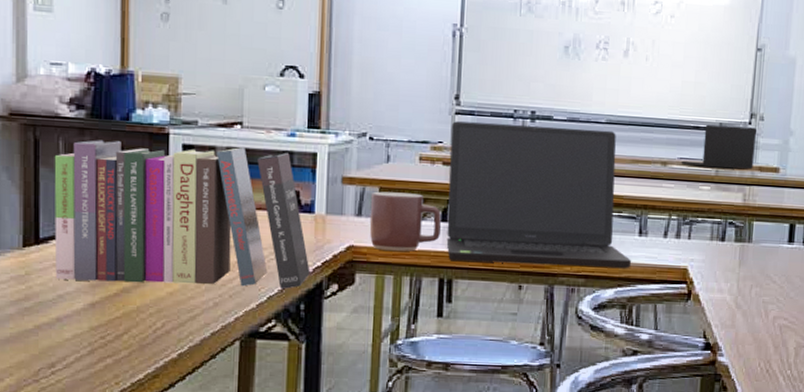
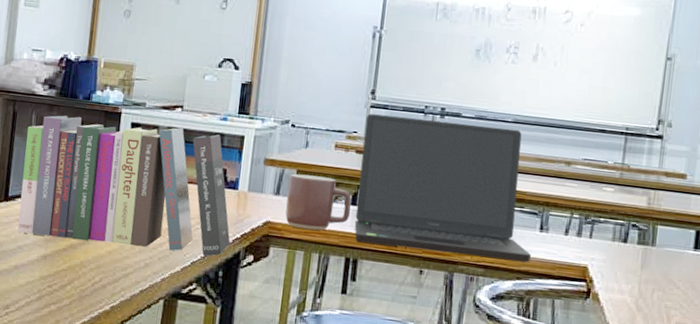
laptop: present [681,124,756,170] -> none [585,128,664,175]

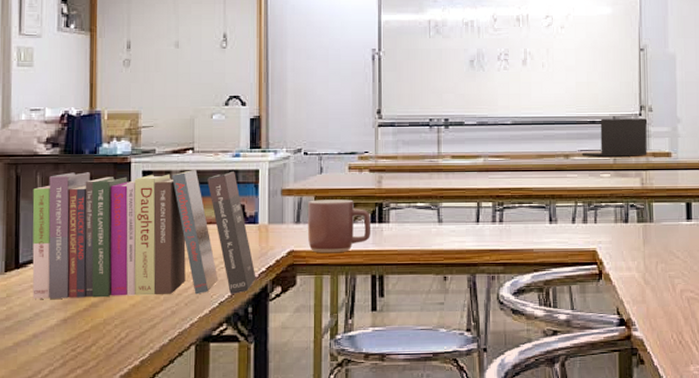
laptop: present [354,114,532,262] -> none [375,131,545,257]
laptop: none [585,128,664,175] -> present [581,118,647,157]

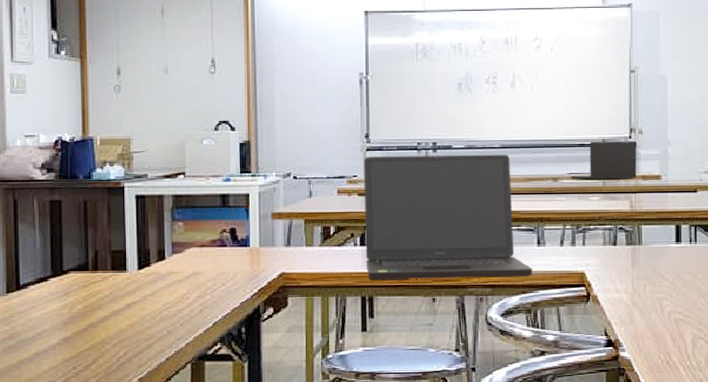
books: present [32,170,256,299] -> none [30,194,249,319]
mug: present [307,199,371,254] -> none [297,223,361,276]
laptop: none [375,131,545,257] -> present [363,154,533,280]

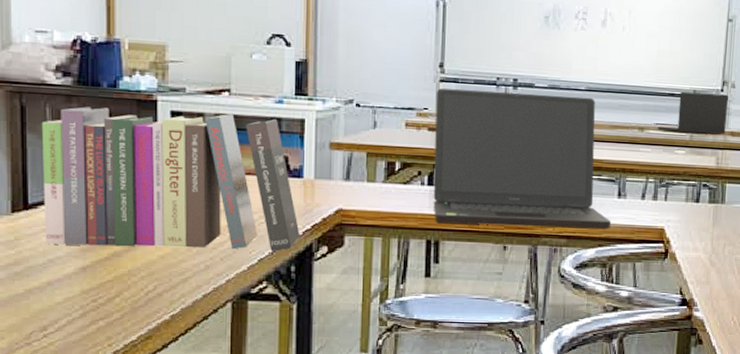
books: none [30,194,249,319] -> present [41,107,300,251]

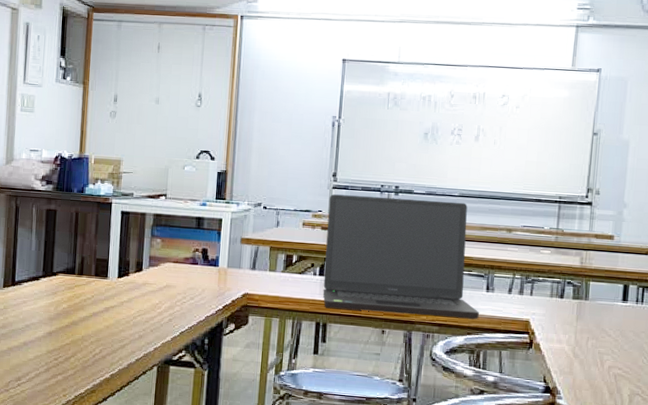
books: present [41,107,300,251] -> none [25,207,214,326]
laptop: present [657,91,728,135] -> none [524,197,593,237]

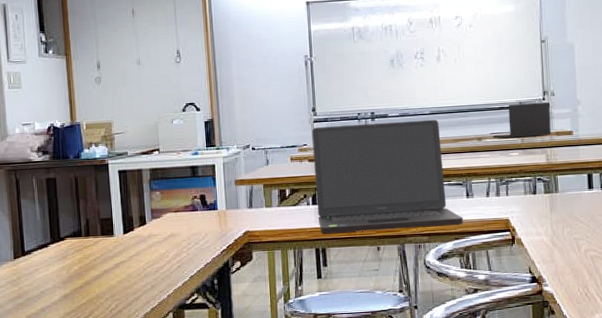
laptop: none [524,197,593,237] -> present [492,102,551,139]

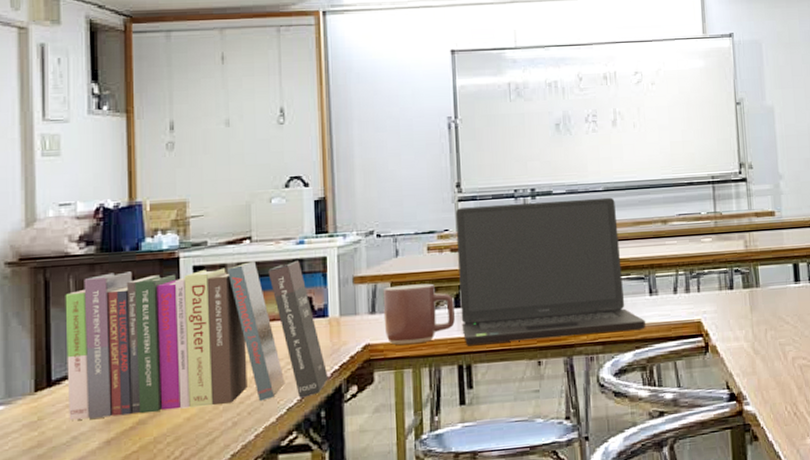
books: none [30,166,219,280] -> present [65,260,328,421]
mug: none [257,186,313,232] -> present [383,283,456,345]
laptop: present [492,102,551,139] -> none [680,176,750,221]

